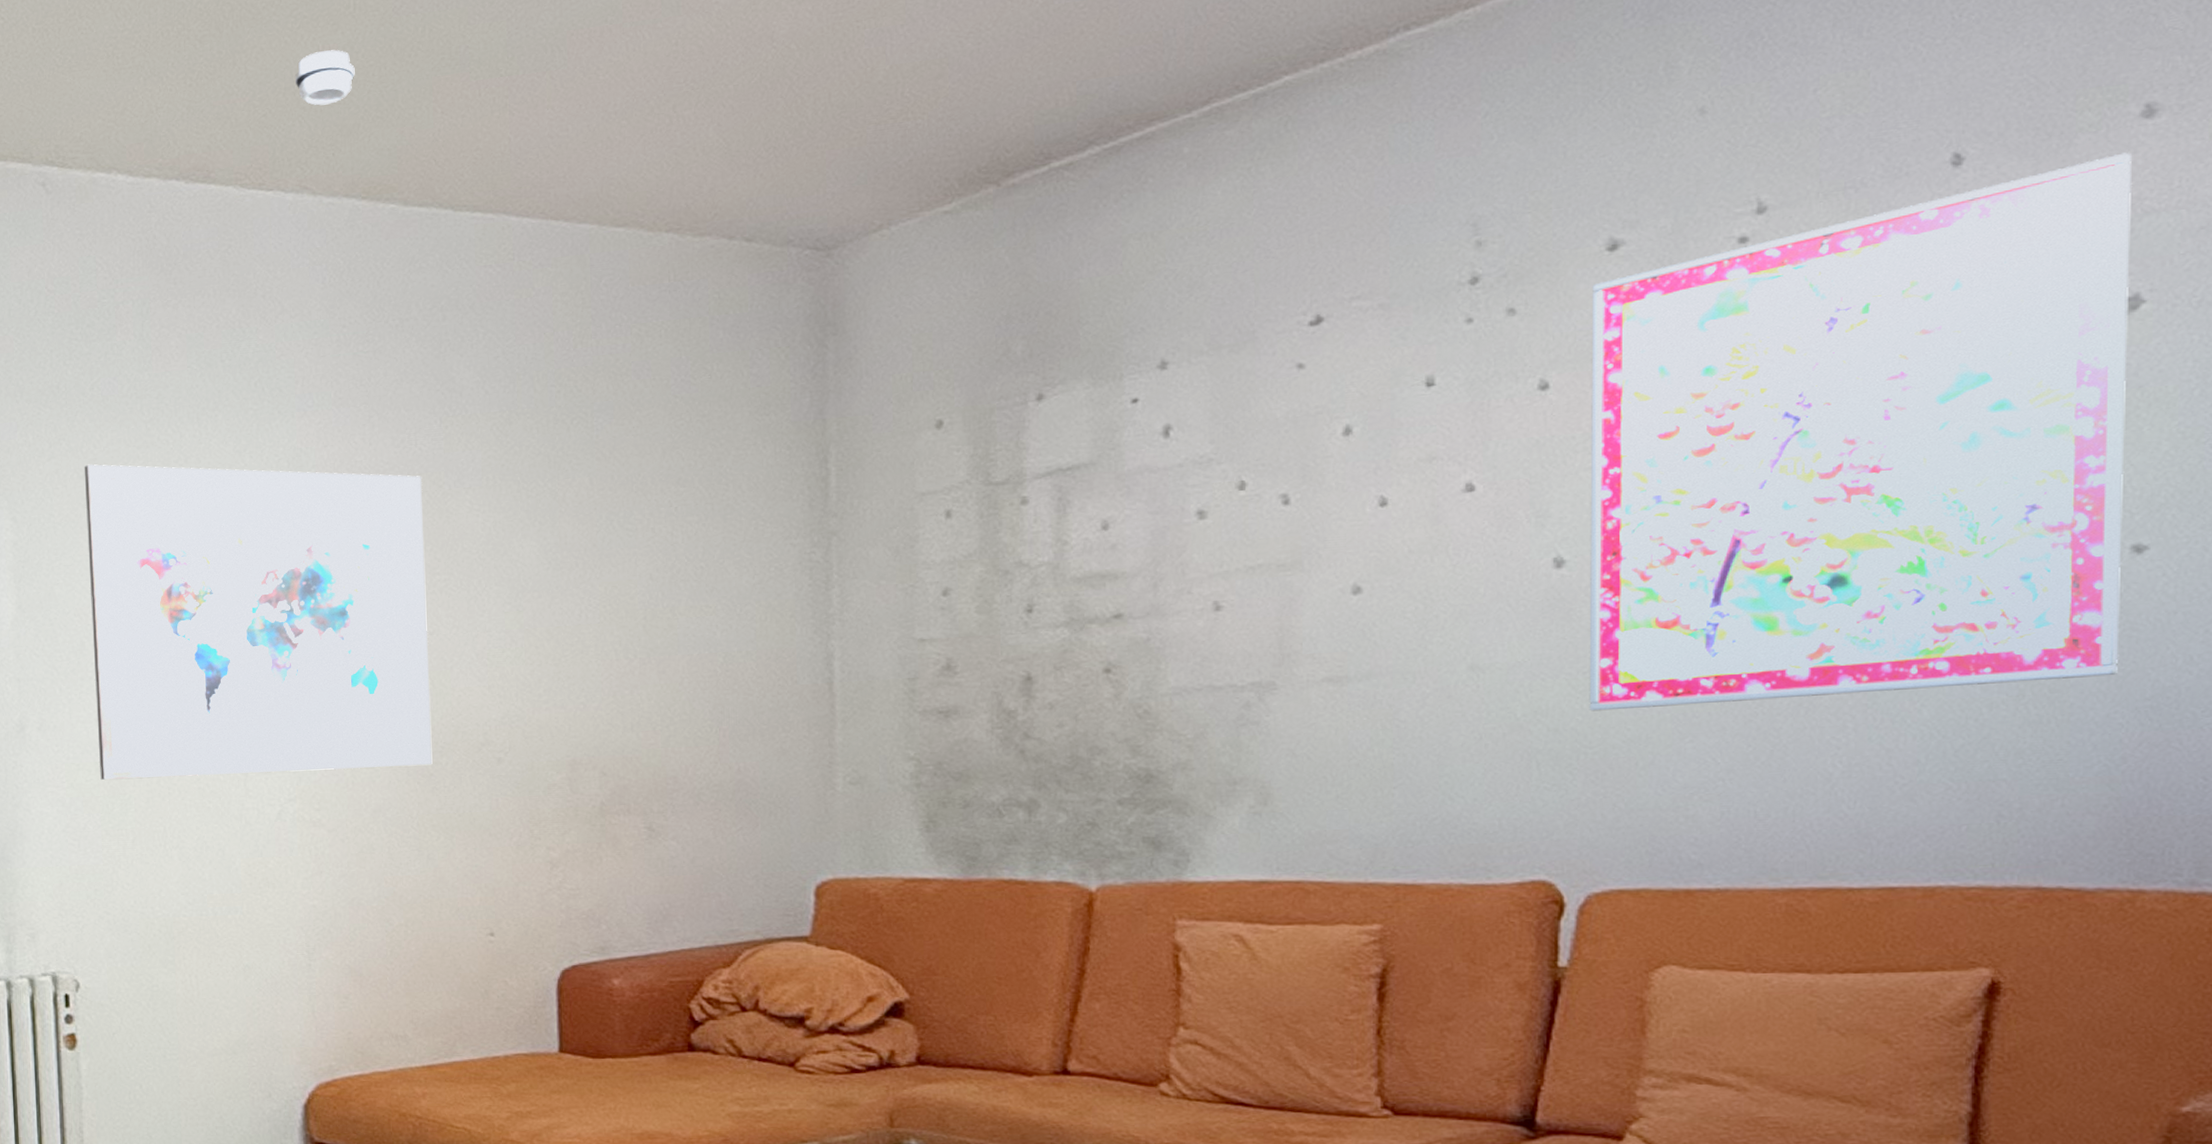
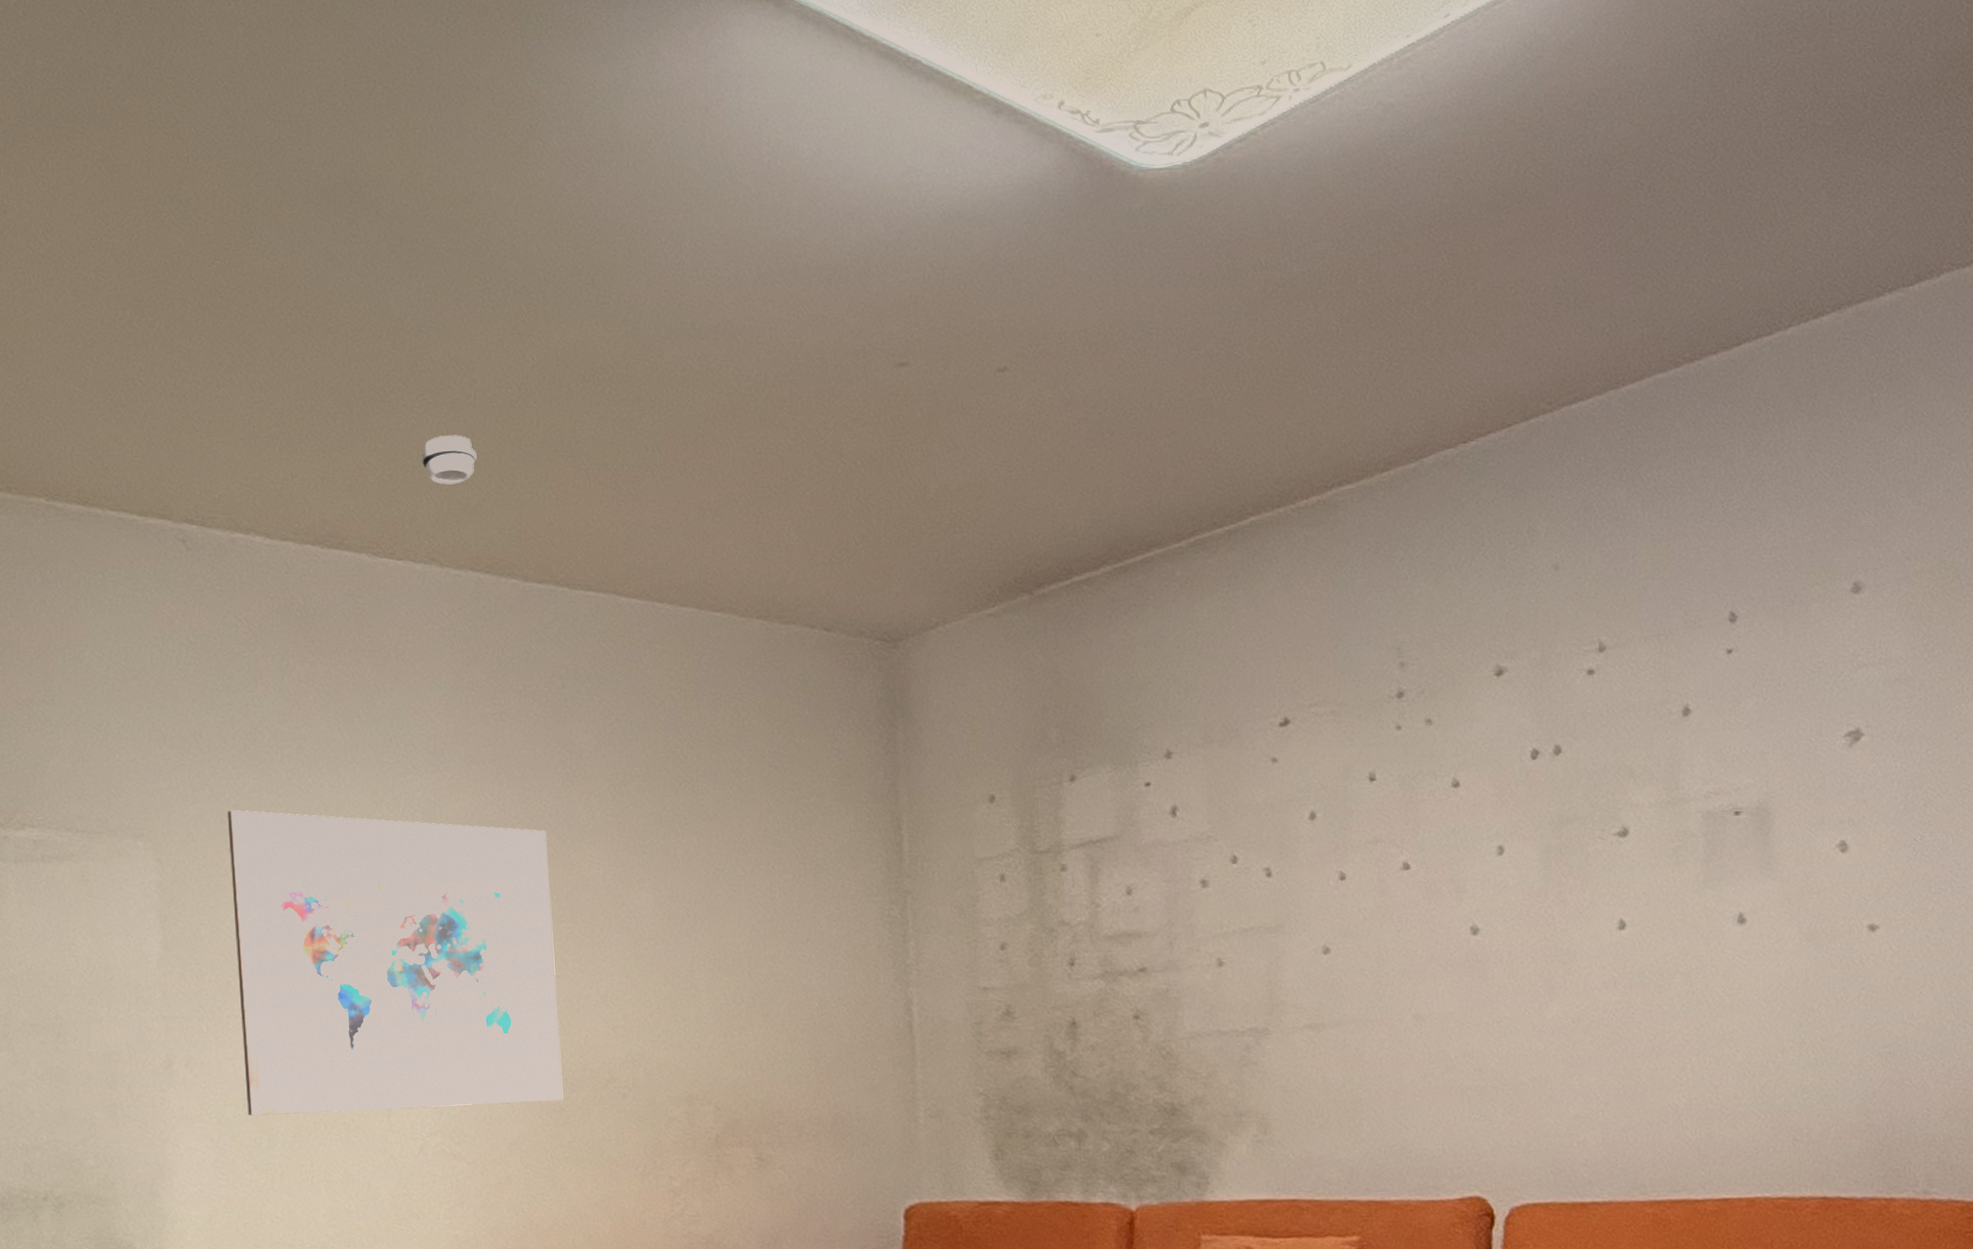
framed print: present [1589,152,2131,712] -> none [1486,619,1865,1054]

